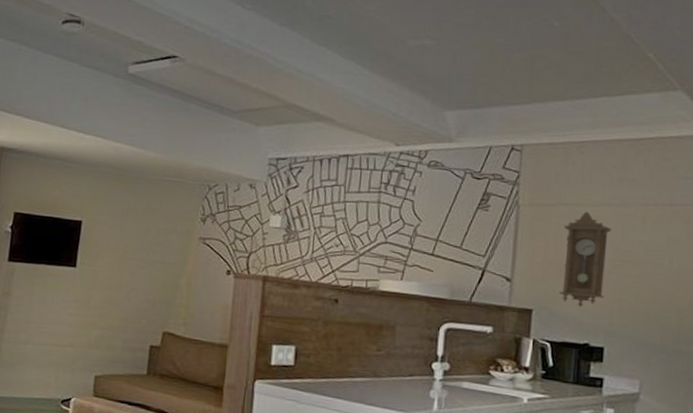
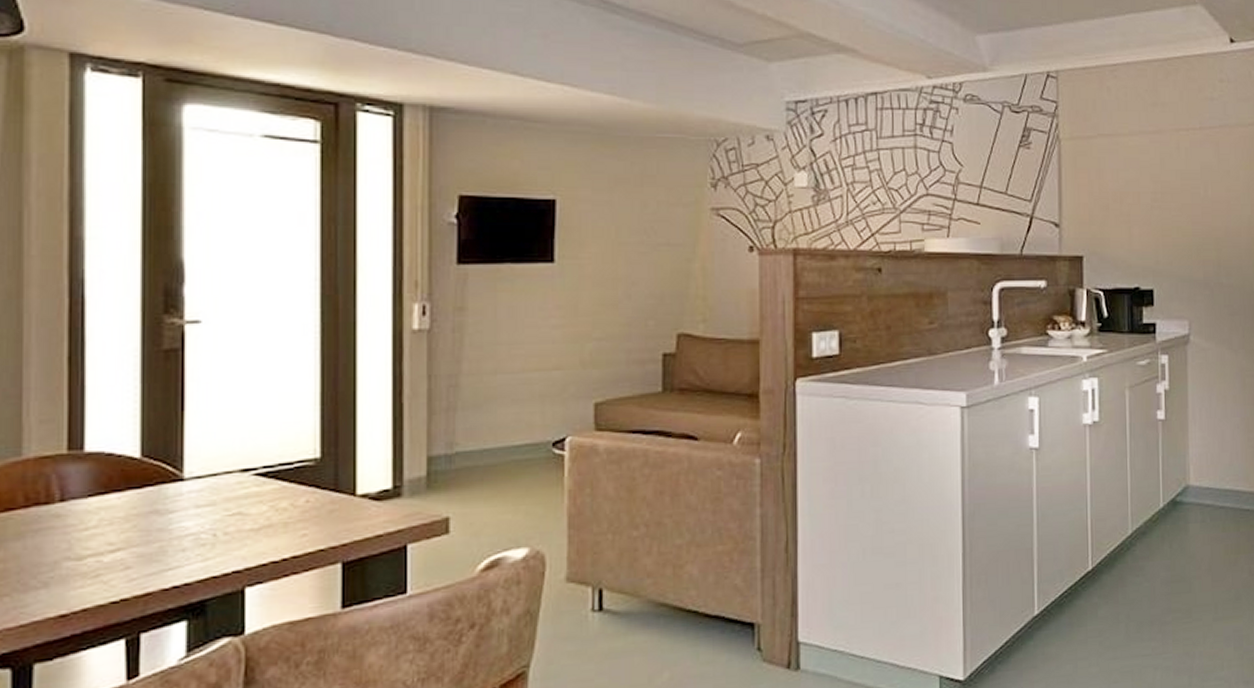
pendulum clock: present [558,211,611,308] -> none [1106,141,1150,249]

